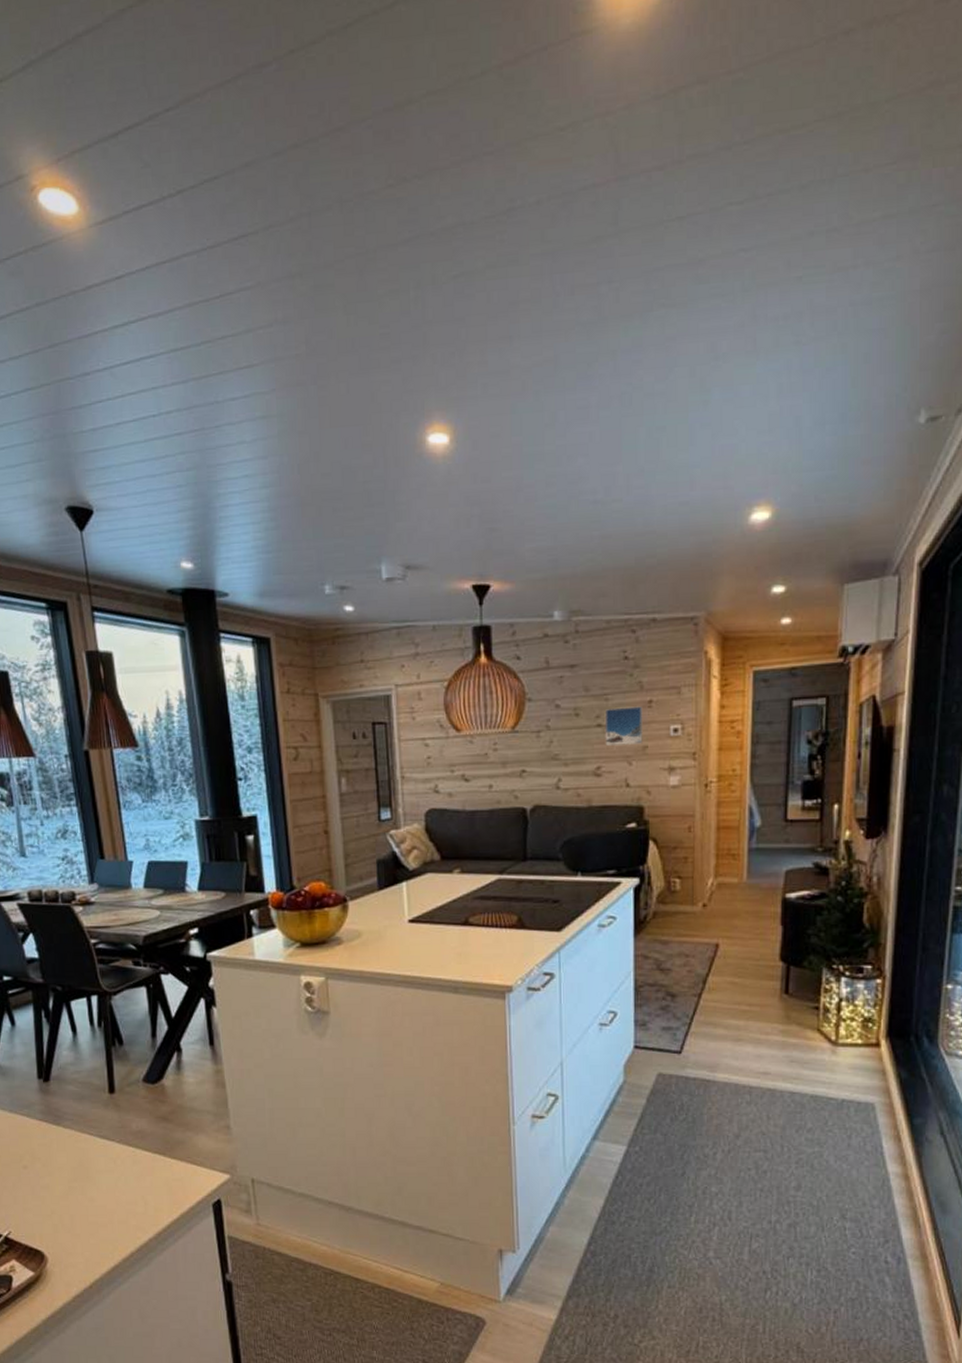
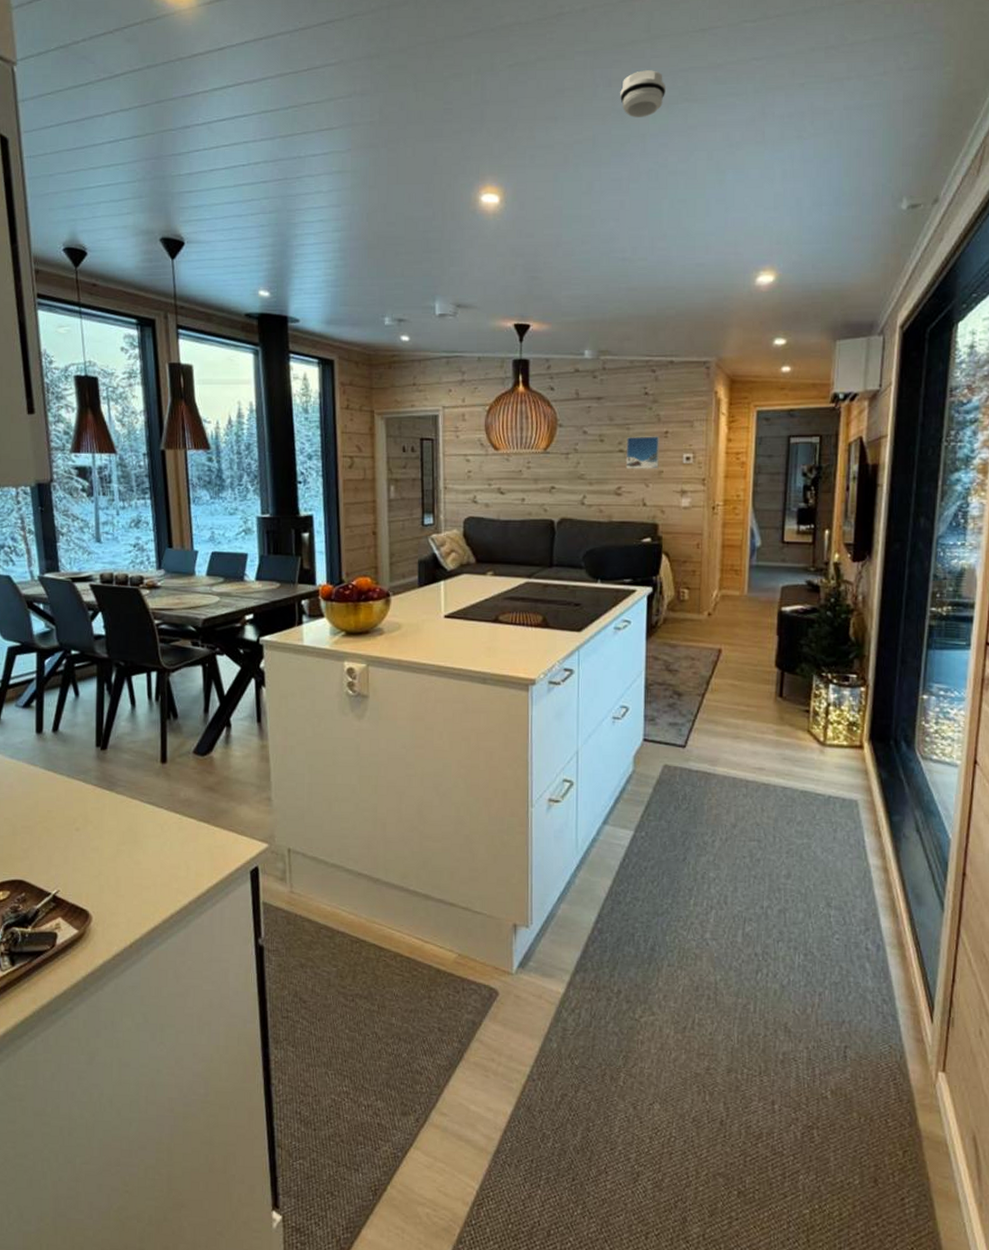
smoke detector: none [585,271,639,331] -> present [620,70,667,117]

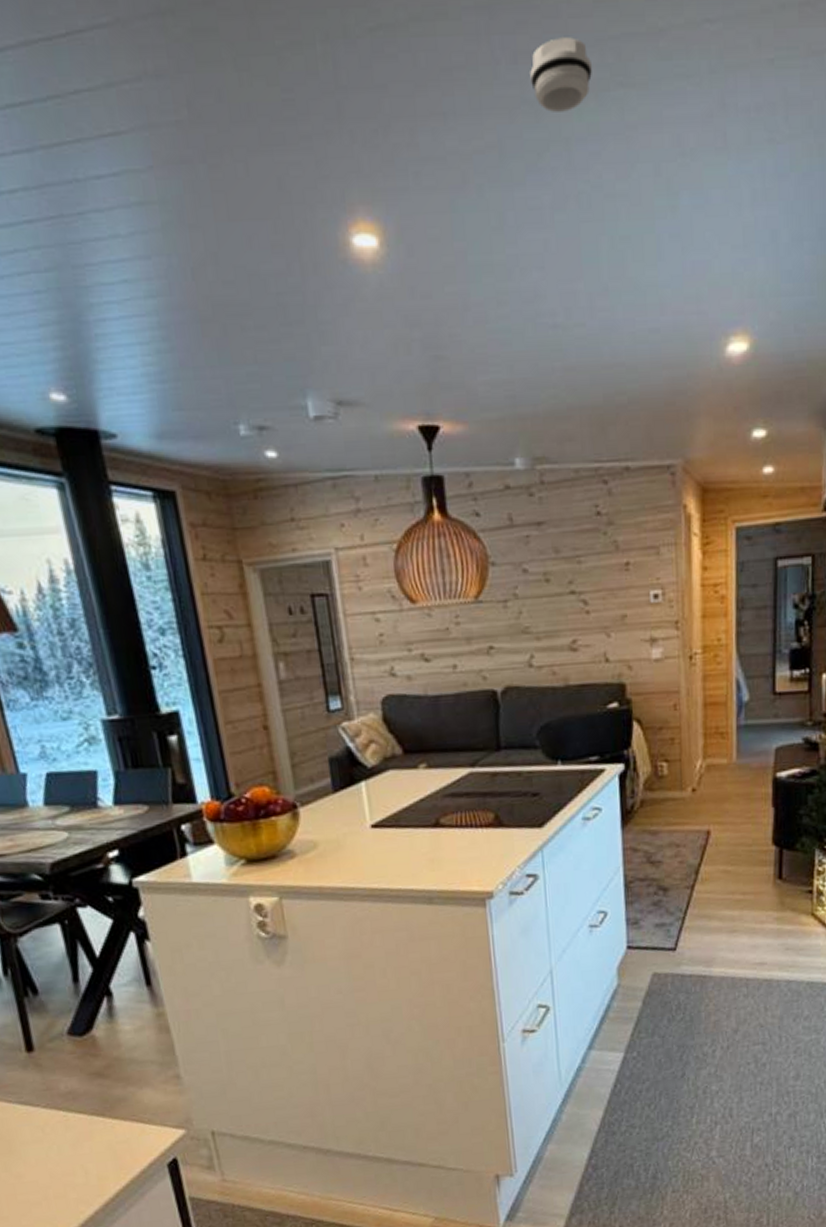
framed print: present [625,436,659,469] -> none [578,569,621,616]

